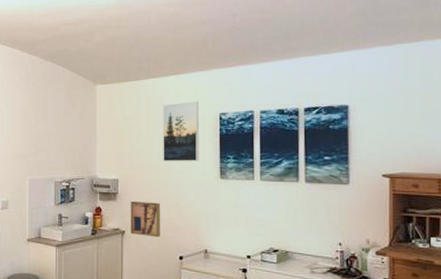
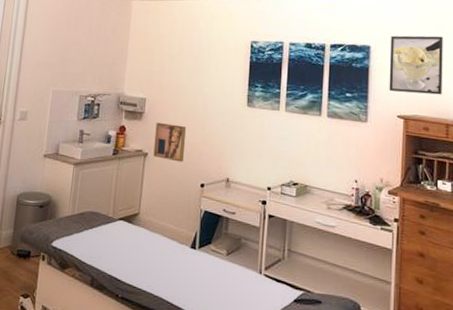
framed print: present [163,102,199,161] -> none [193,26,232,87]
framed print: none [371,87,433,151] -> present [389,35,443,95]

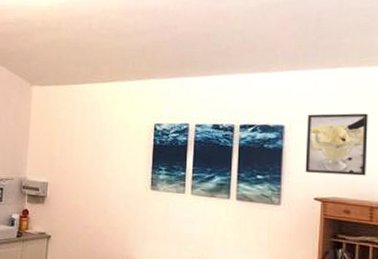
wall art: present [153,122,187,162] -> none [56,205,89,245]

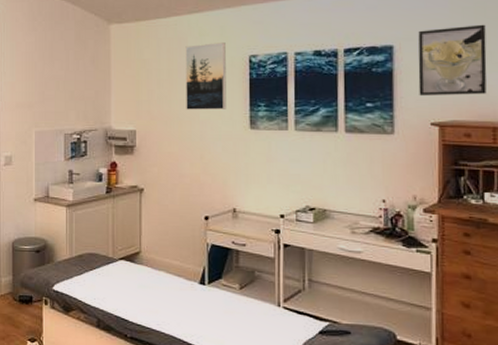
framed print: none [94,110,134,170] -> present [185,42,227,110]

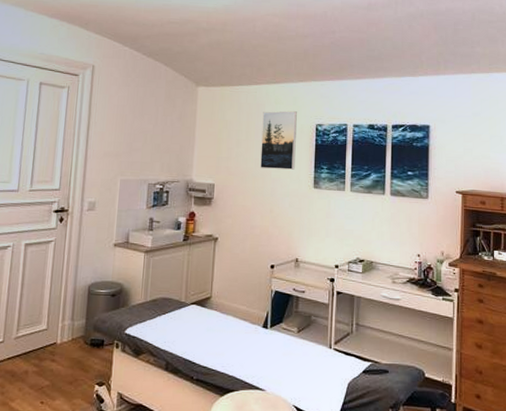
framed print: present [418,24,487,97] -> none [448,114,498,170]

